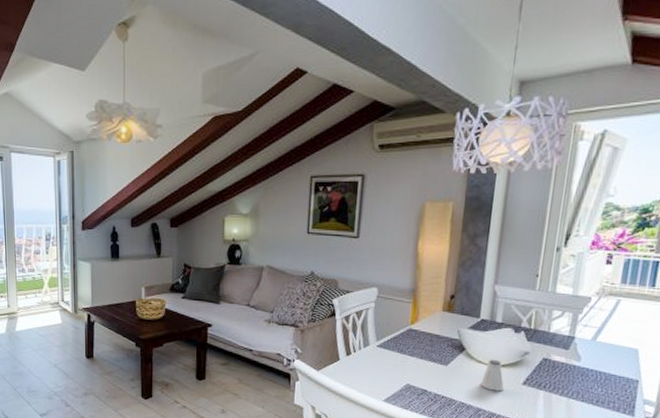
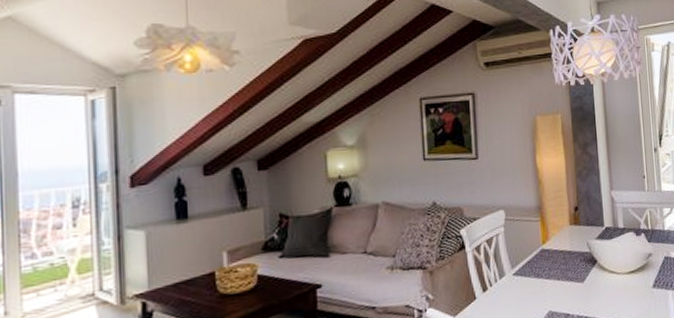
saltshaker: present [480,359,504,392] -> none [616,266,638,301]

